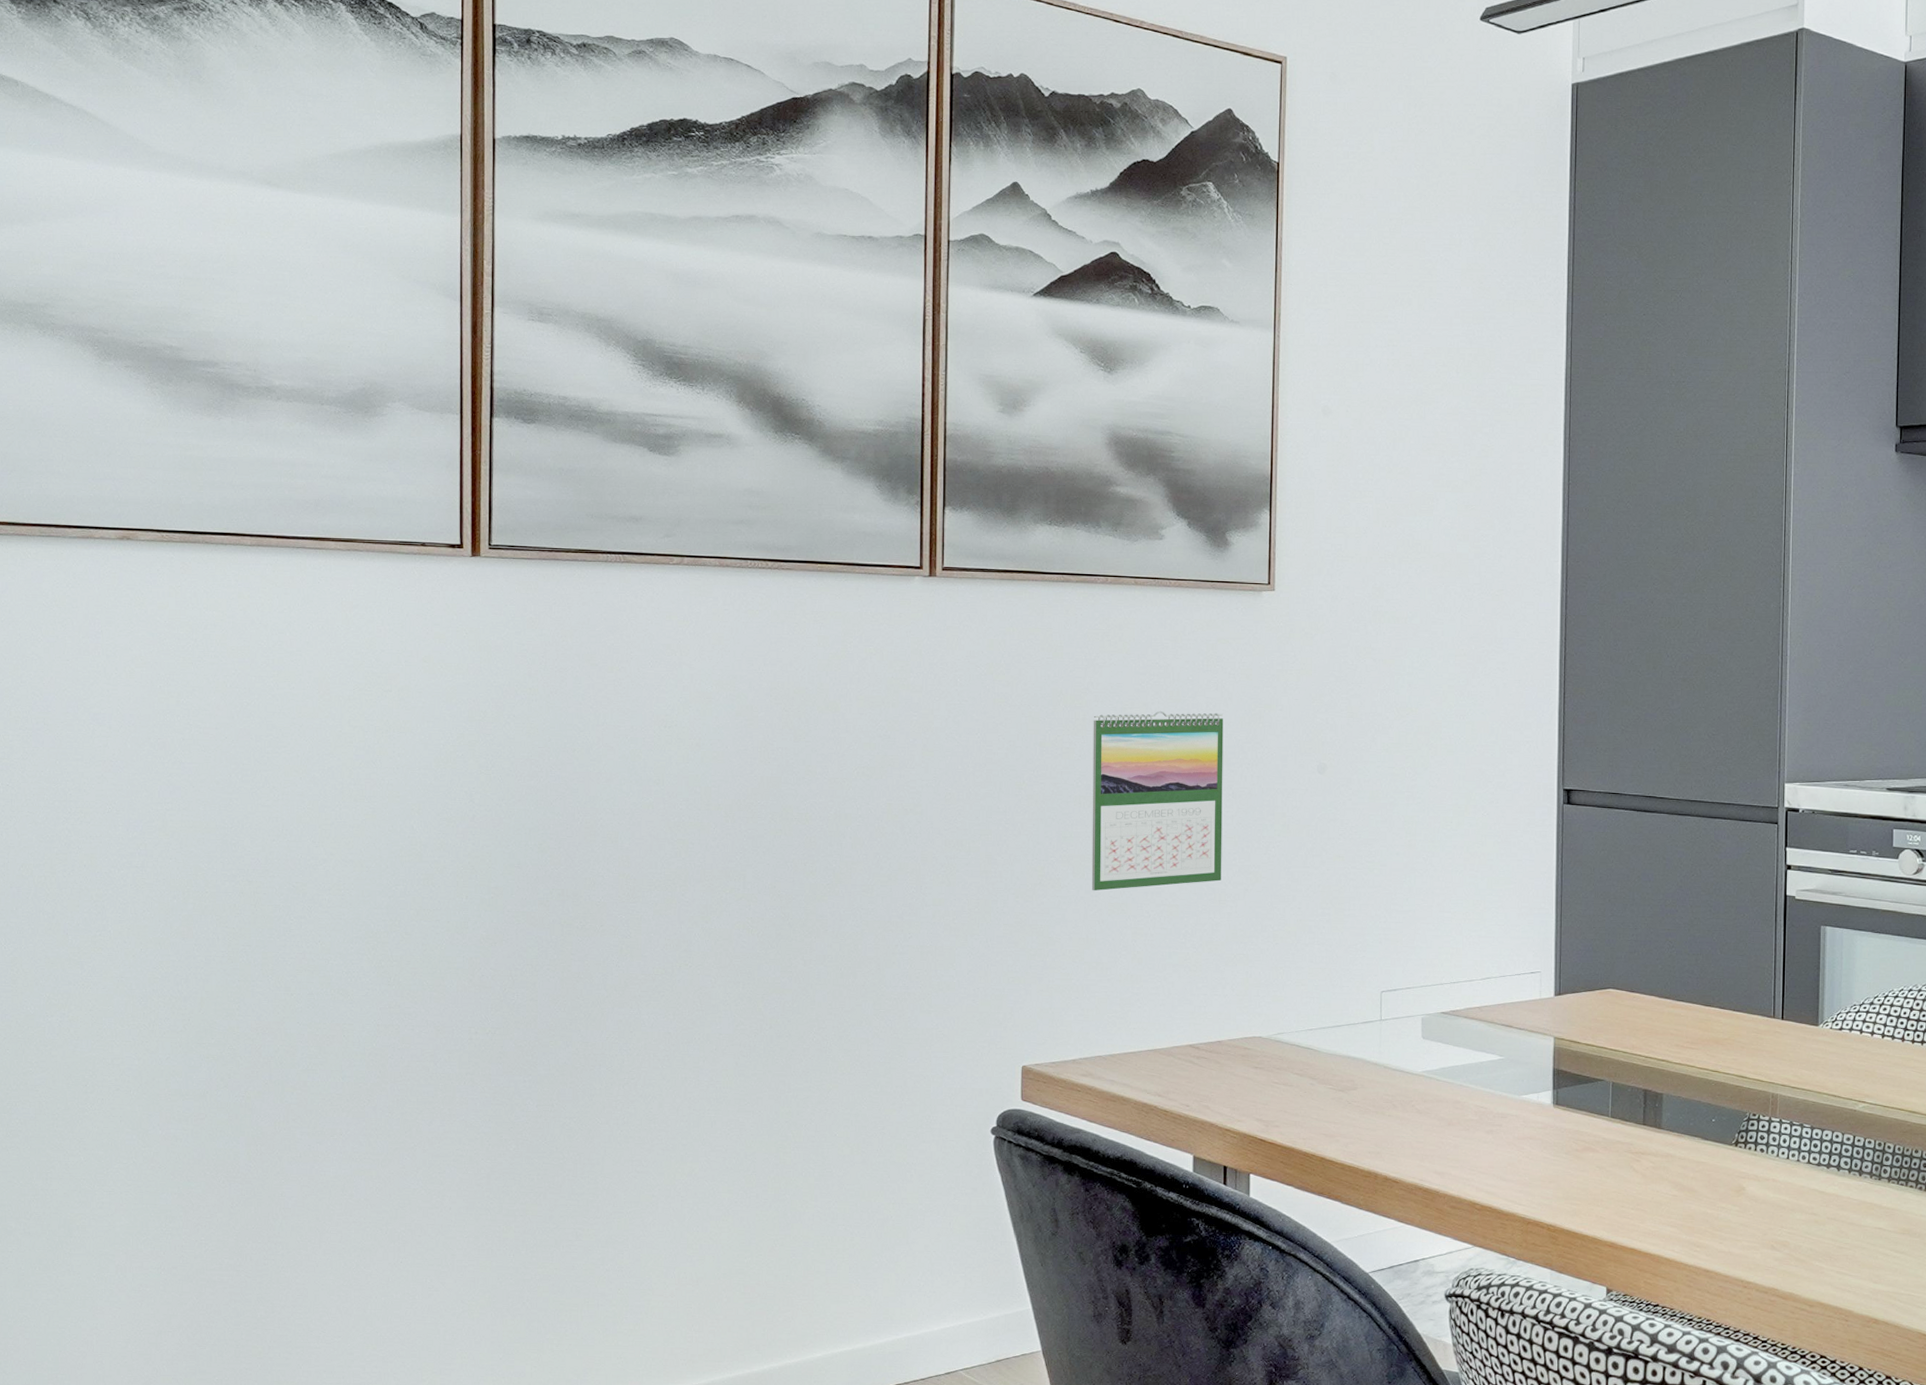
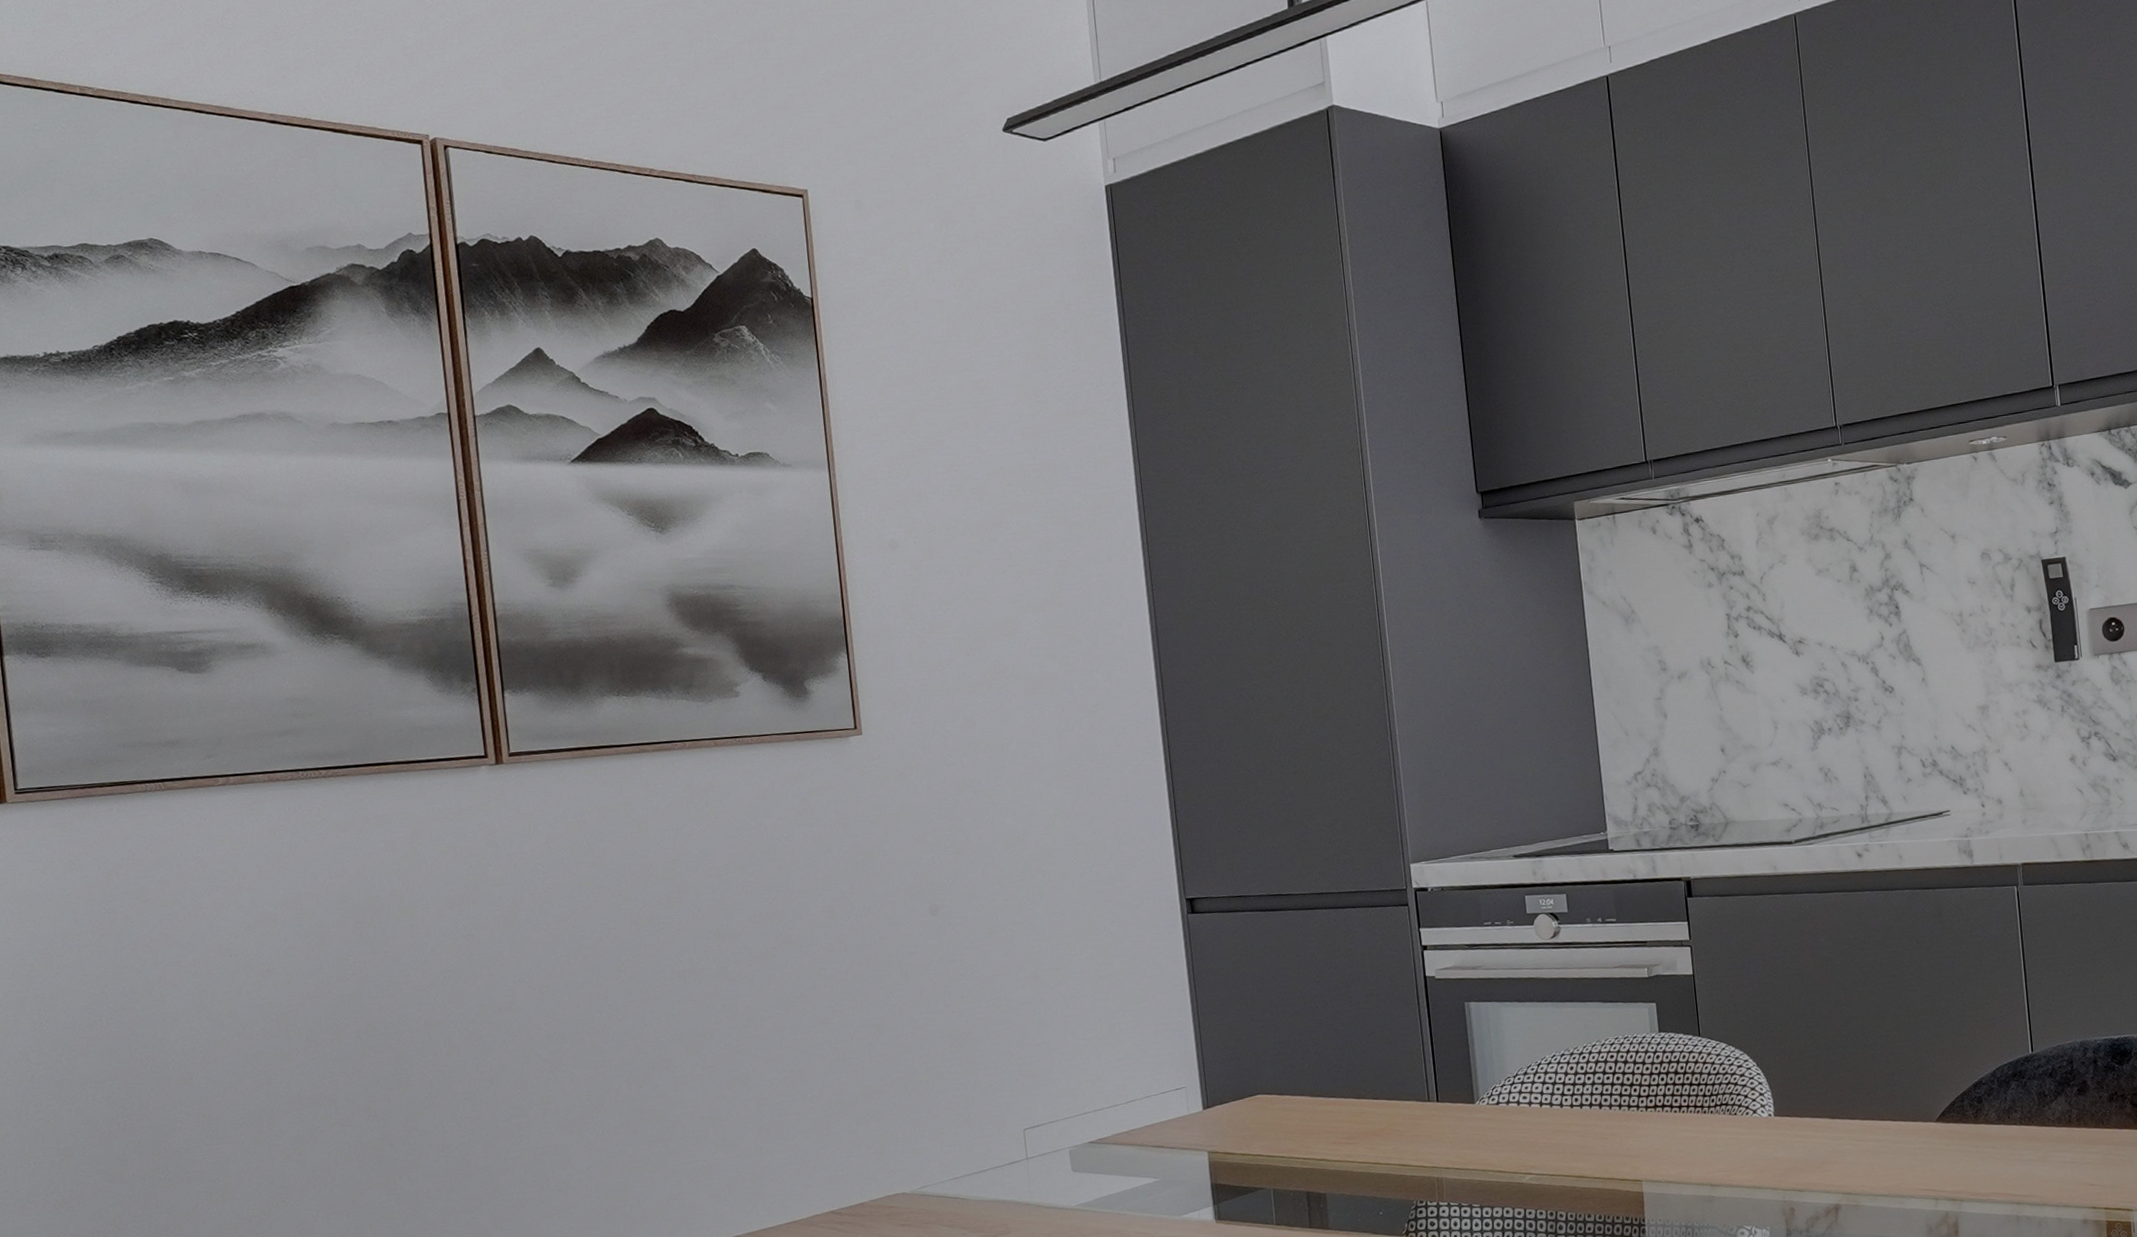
calendar: present [1091,710,1224,891] -> none [688,867,844,1066]

